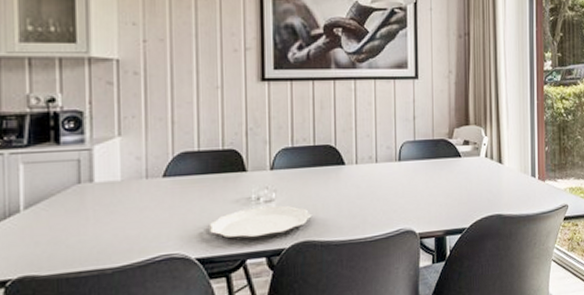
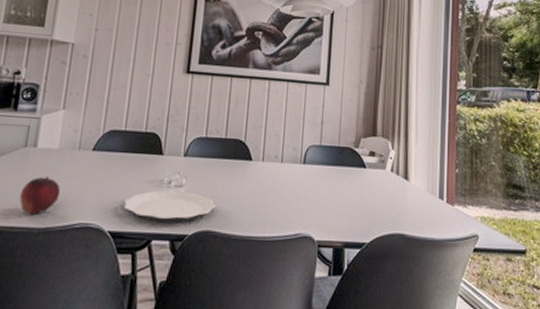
fruit: none [82,211,131,256] -> present [19,176,60,216]

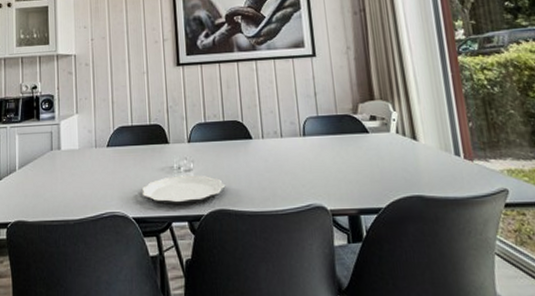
fruit: present [19,176,60,216] -> none [54,173,86,209]

